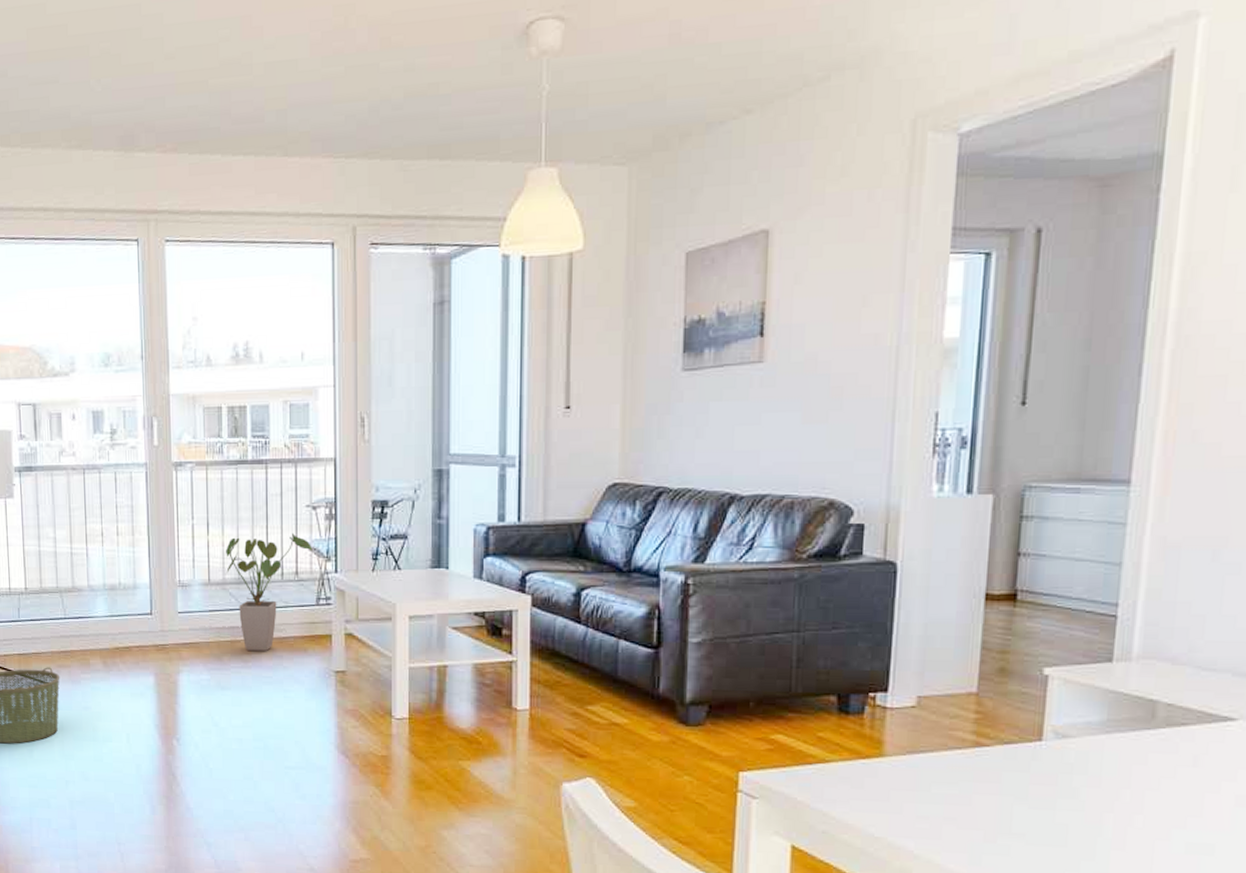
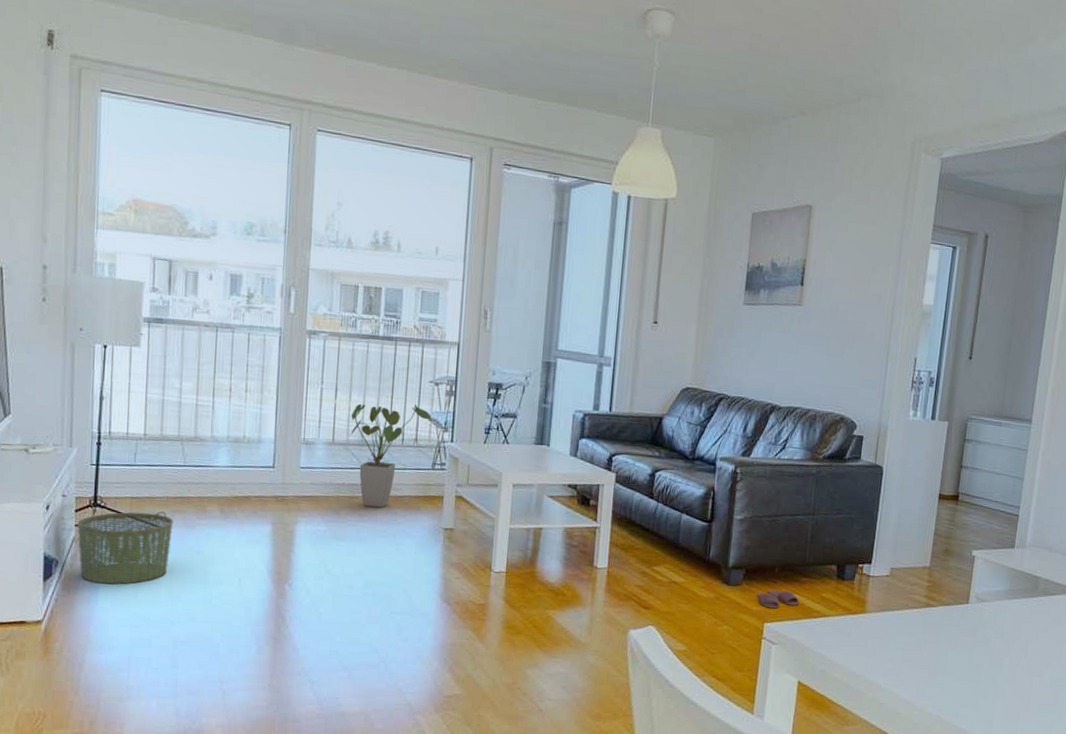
slippers: none [728,729,787,754] -> present [758,589,800,609]

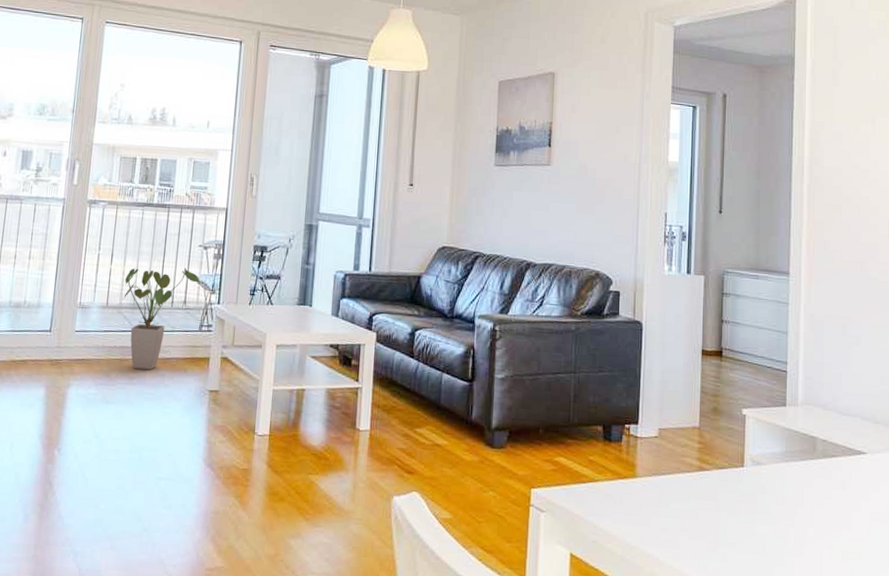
slippers: present [758,589,800,609] -> none [523,452,567,473]

